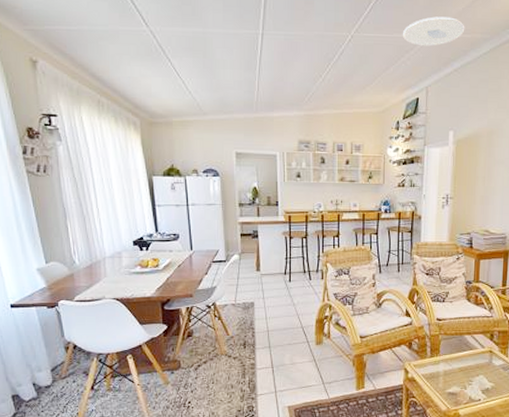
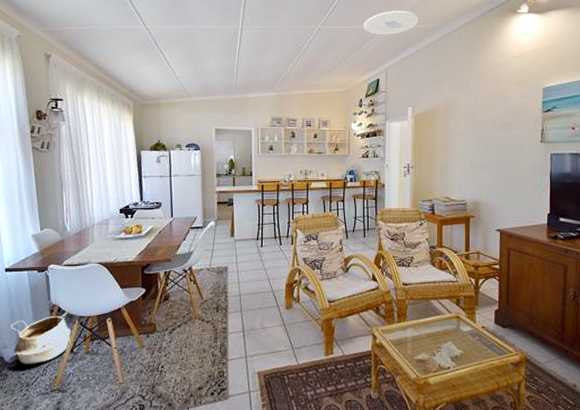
woven basket: none [23,349,90,402] -> present [10,312,71,364]

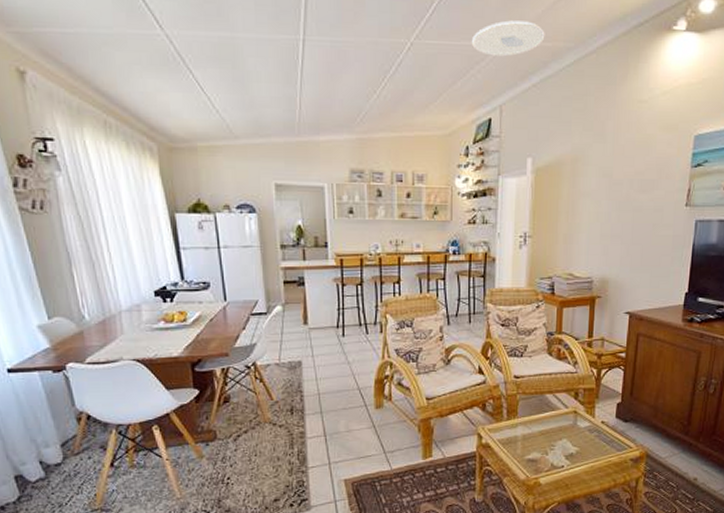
woven basket: present [10,312,71,364] -> none [26,419,109,482]

